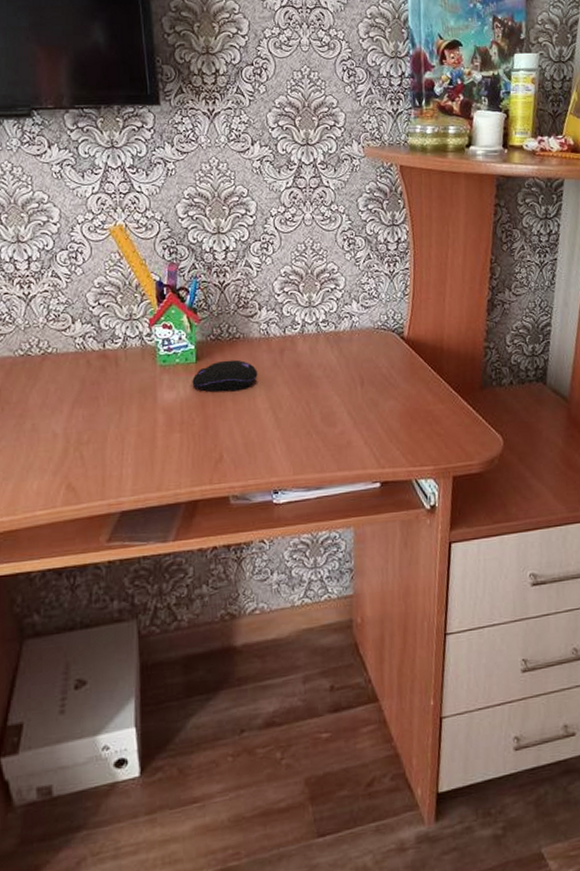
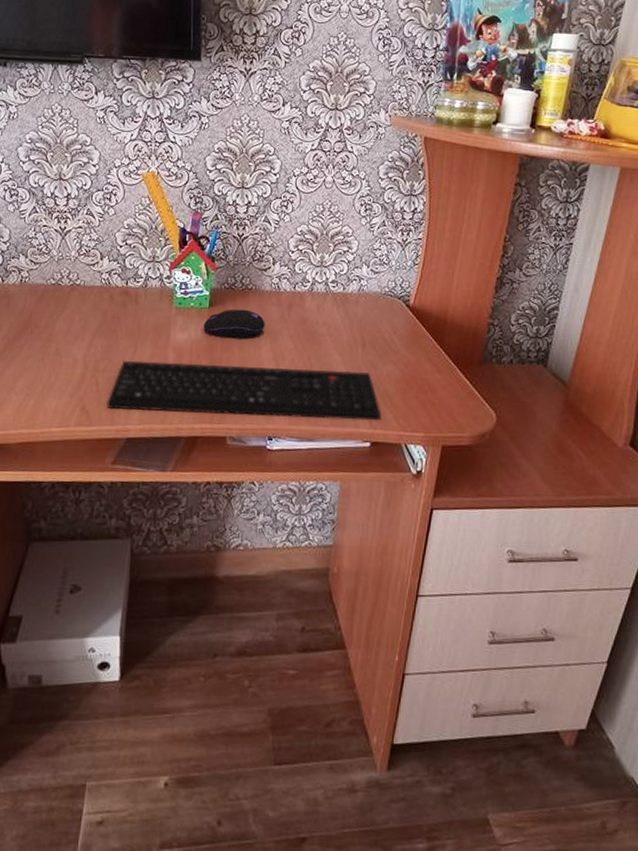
keyboard: none [94,410,389,483] -> present [106,360,382,421]

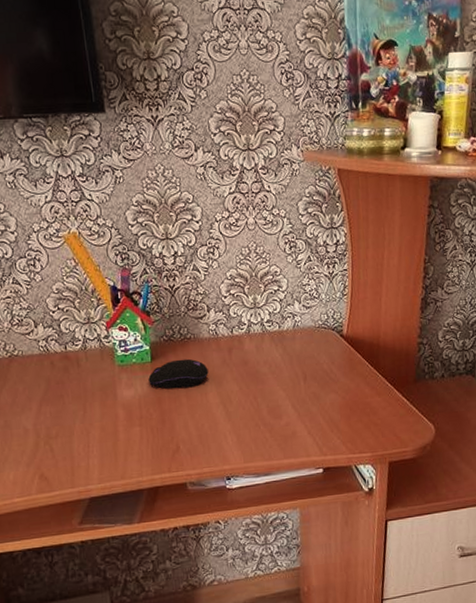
keyboard: present [106,360,382,421] -> none [64,403,330,473]

